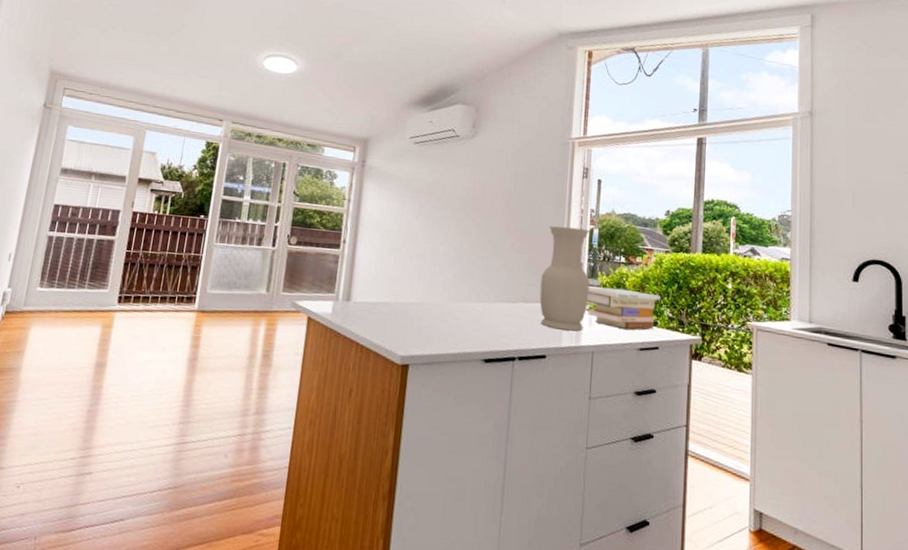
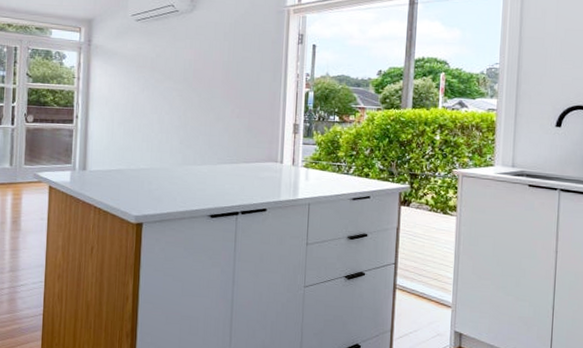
vase: present [539,226,590,332] -> none [259,91,306,186]
books: present [587,286,662,331] -> none [304,145,373,183]

